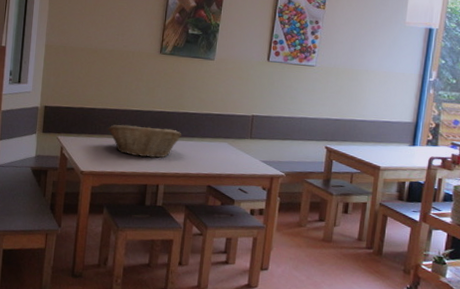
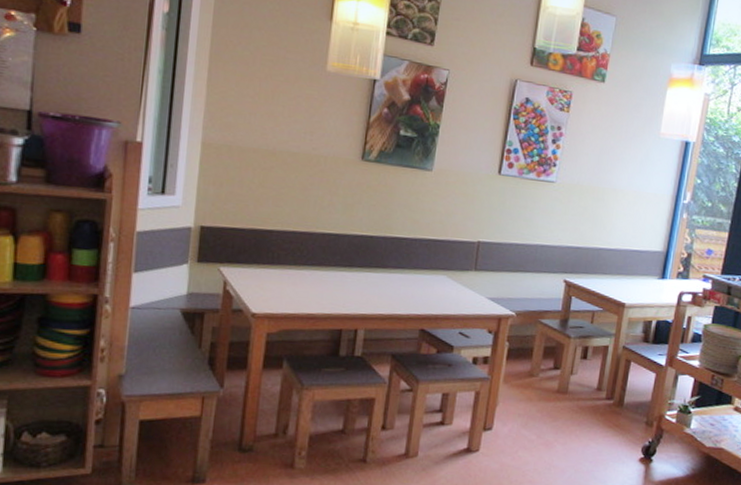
fruit basket: present [108,124,182,158] -> none [290,252,389,295]

